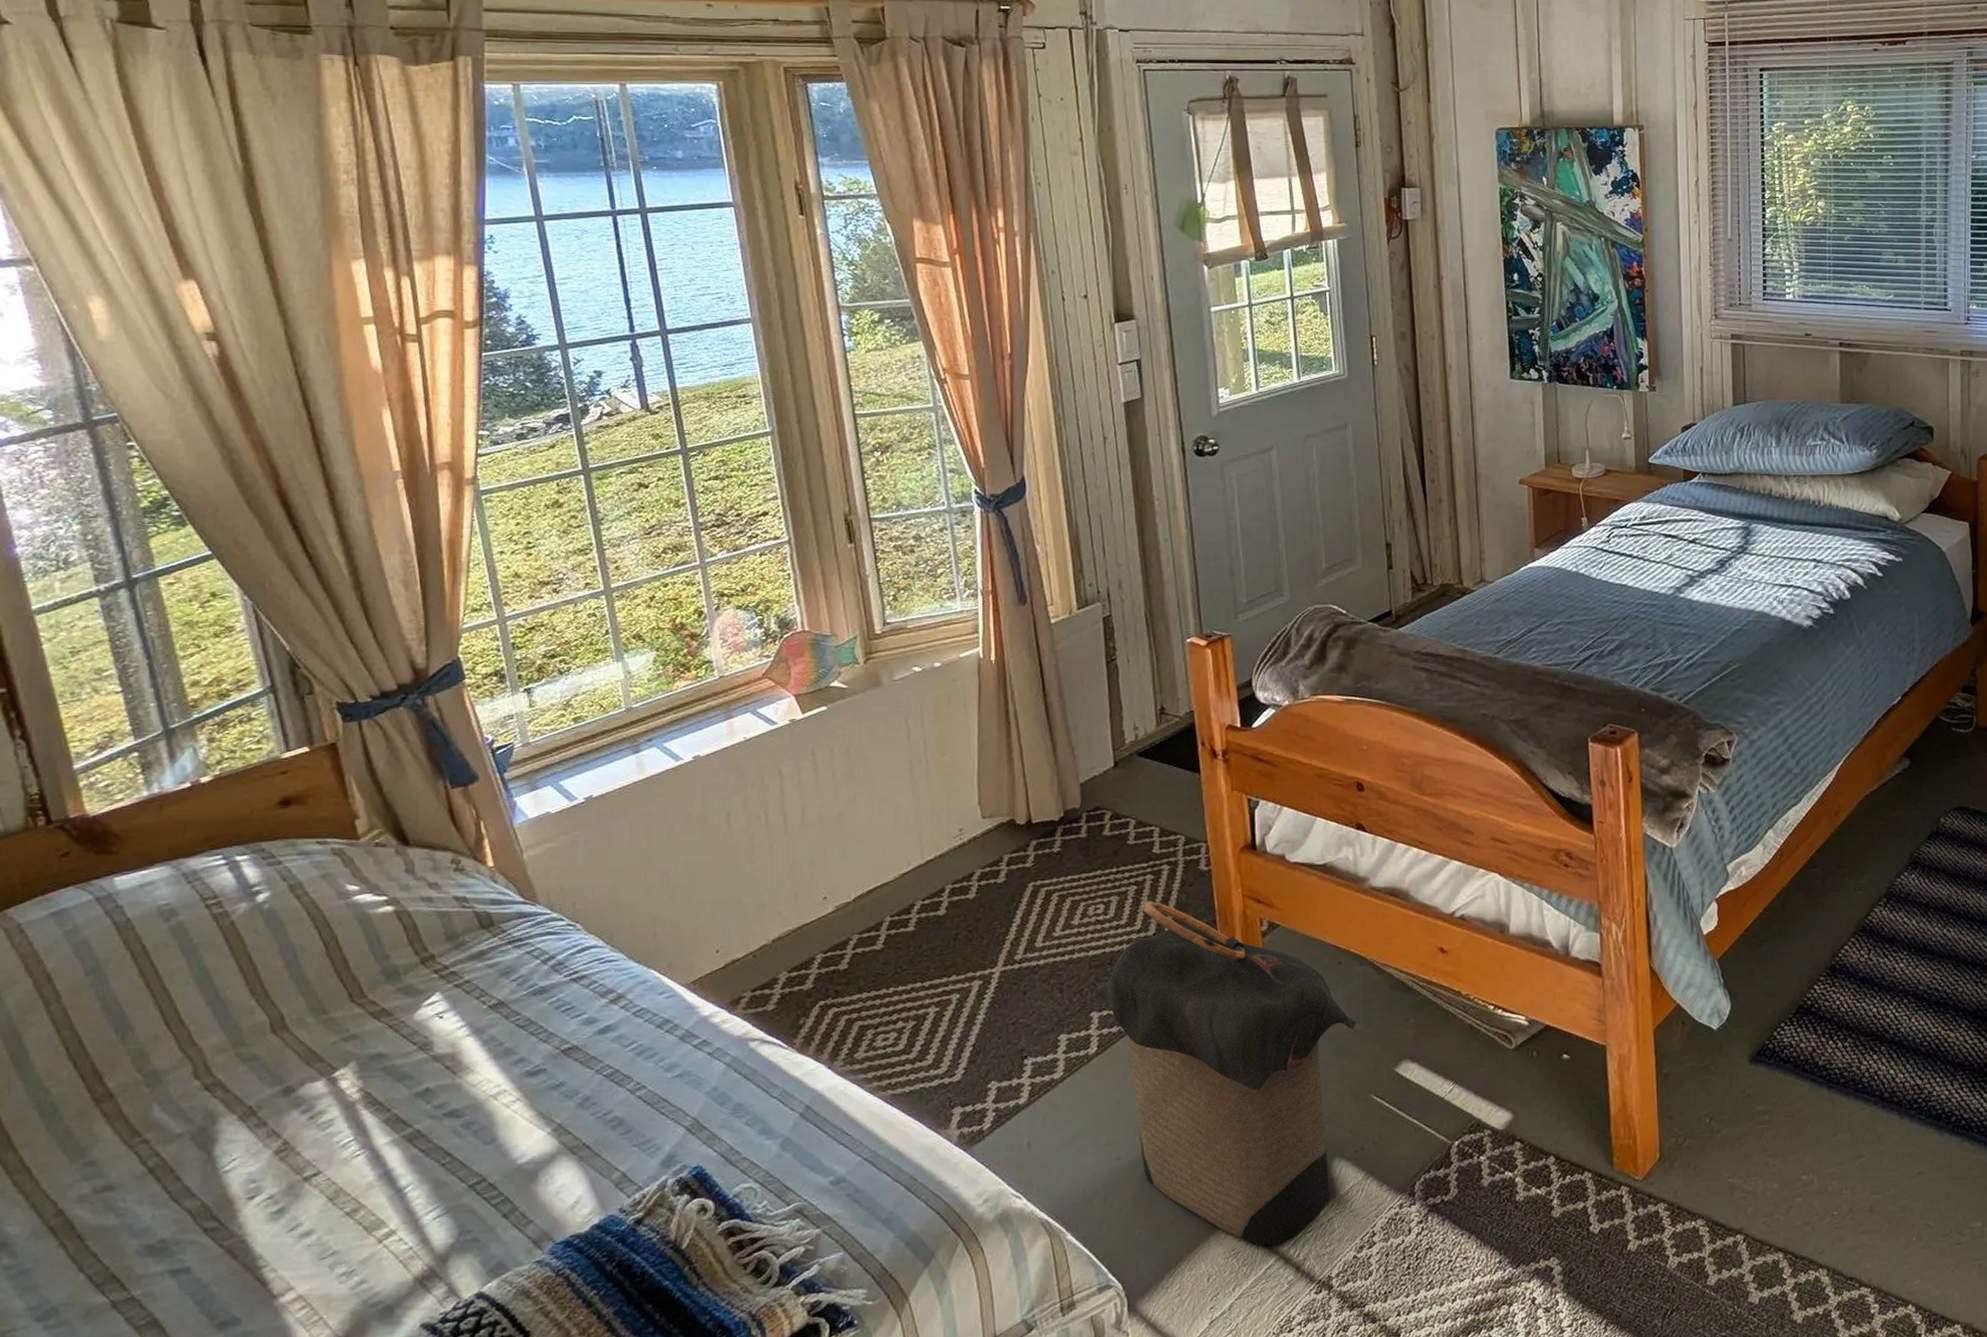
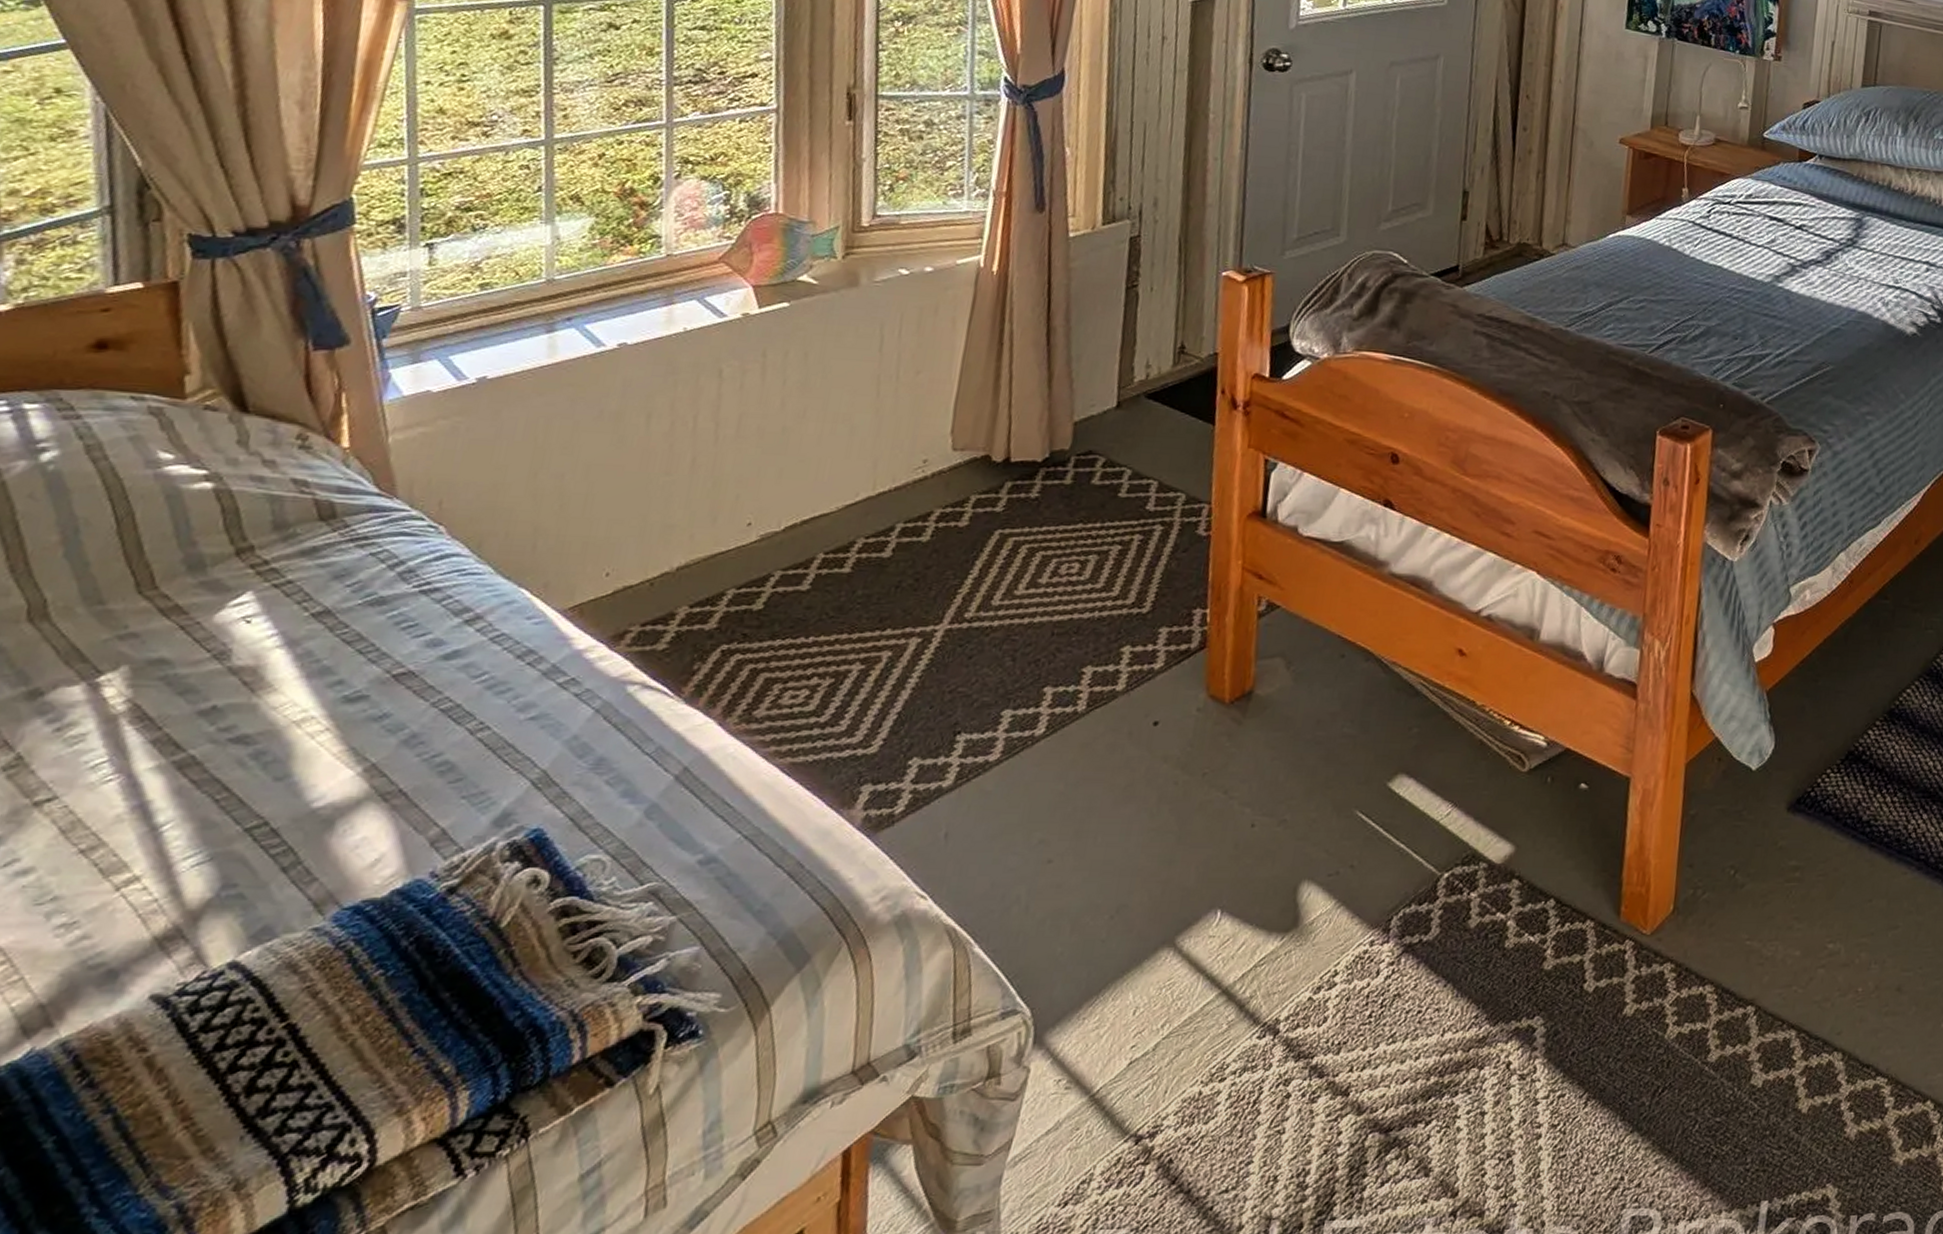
laundry hamper: present [1093,901,1356,1246] -> none [1051,564,1352,978]

